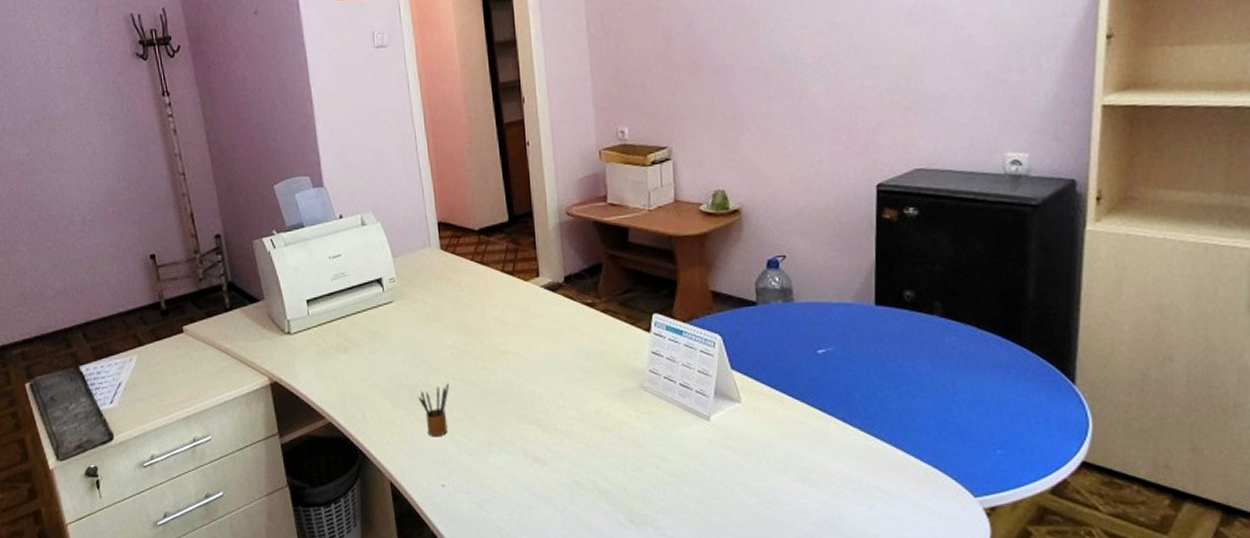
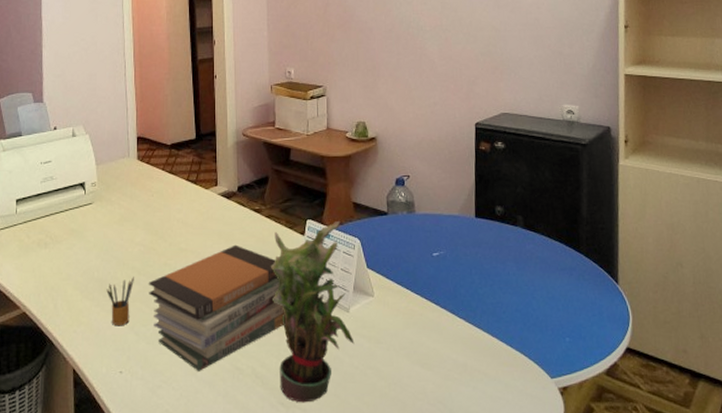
book stack: none [465,345,631,485] -> present [148,244,285,371]
potted plant: none [610,313,717,521] -> present [271,220,355,403]

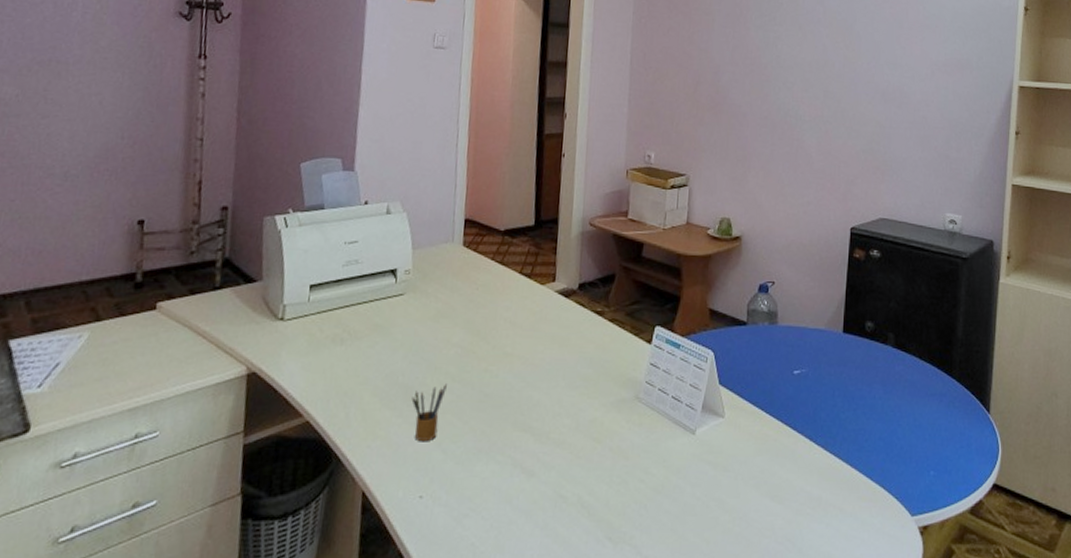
book stack: present [148,244,285,371] -> none [463,351,622,498]
potted plant: present [271,220,355,403] -> none [607,328,698,538]

